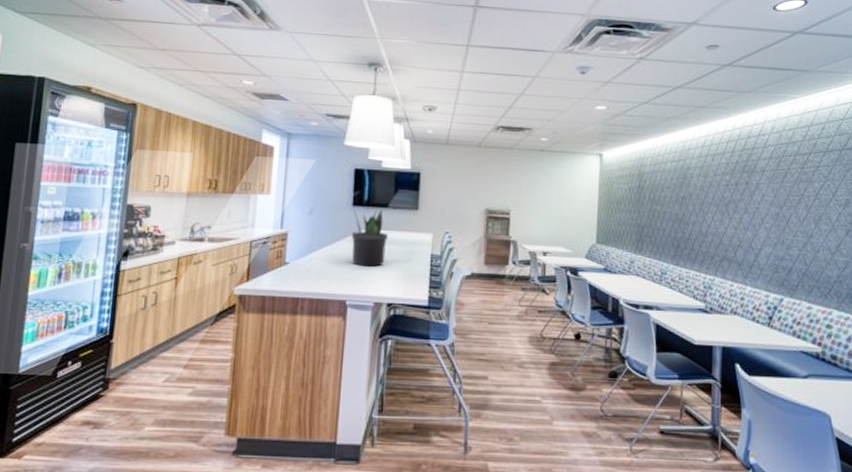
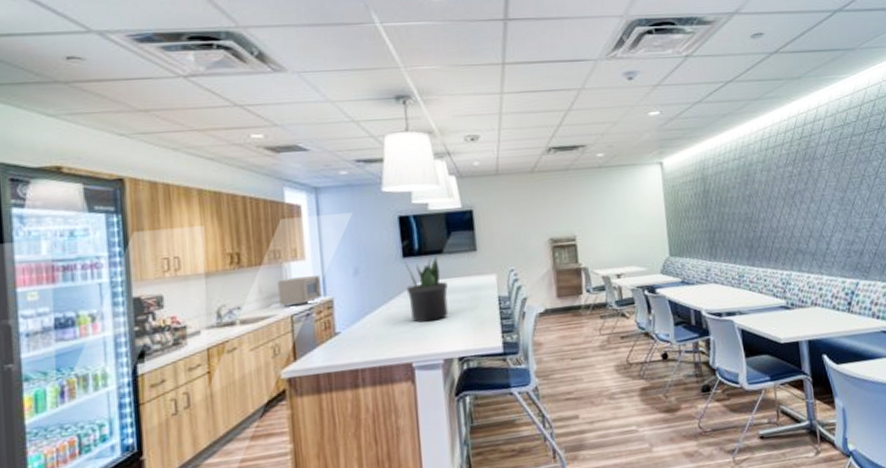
microwave: none [243,208,280,234] -> present [278,275,322,307]

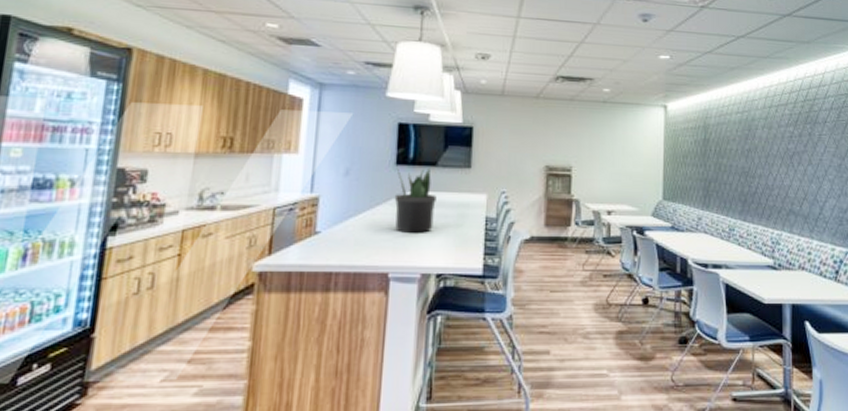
microwave: present [278,275,322,307] -> none [264,170,310,199]

